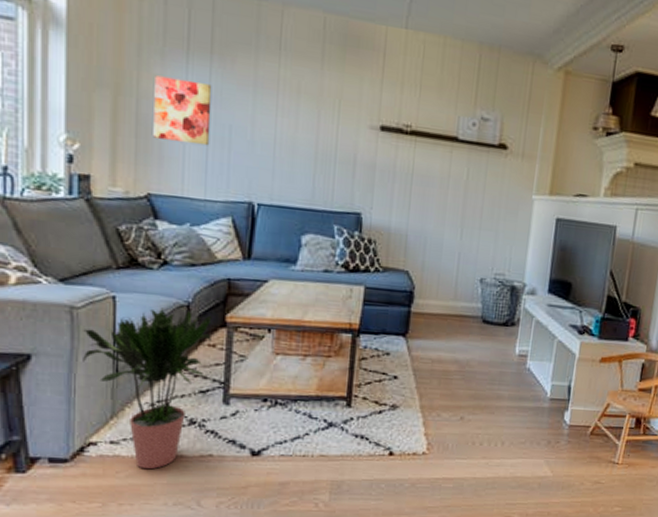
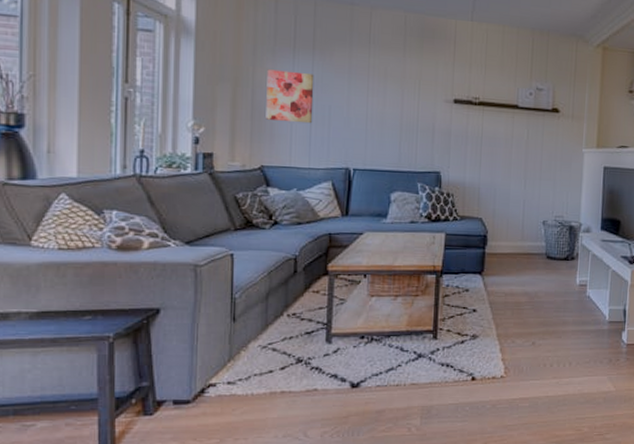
potted plant: present [83,308,213,469] -> none [204,261,316,406]

